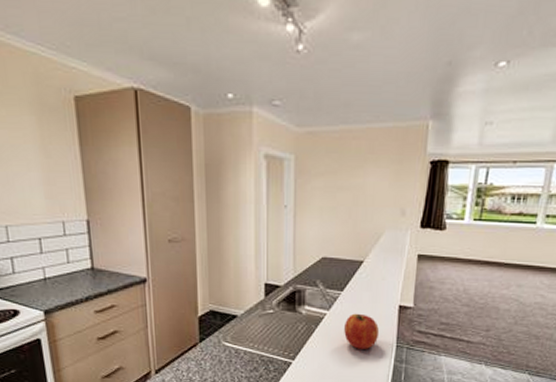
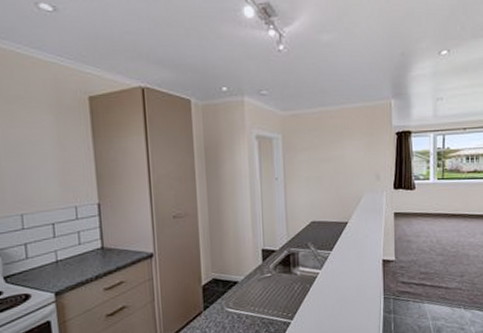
fruit: present [344,313,380,349] -> none [336,270,368,304]

